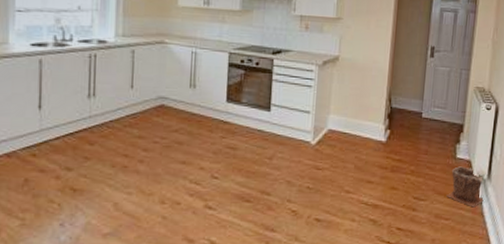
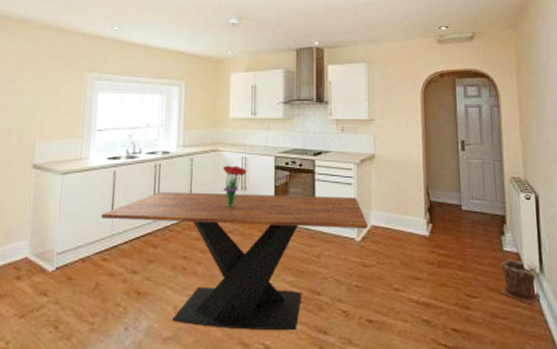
dining table: none [27,85,325,228] -> present [101,192,368,331]
bouquet: none [168,59,197,105] -> present [222,165,247,207]

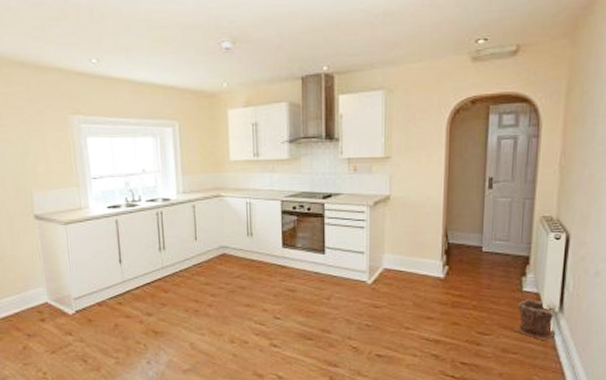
dining table: present [101,192,368,331] -> none [110,239,380,364]
bouquet: present [222,165,247,207] -> none [227,211,252,253]

